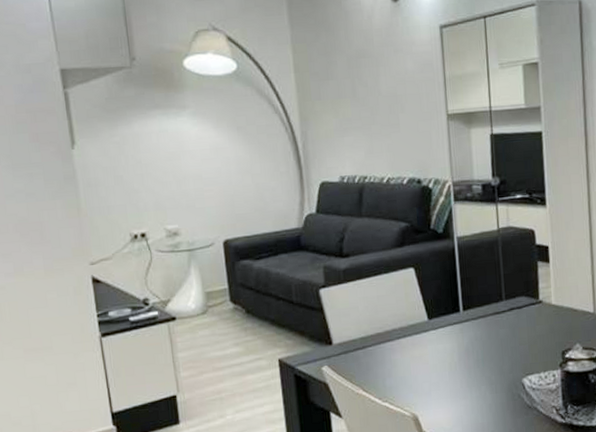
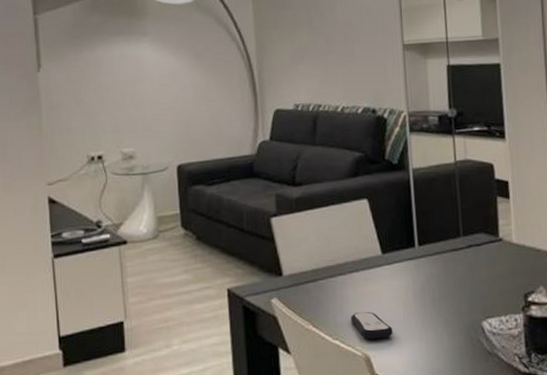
remote control: none [399,374,439,400] -> present [351,312,393,339]

